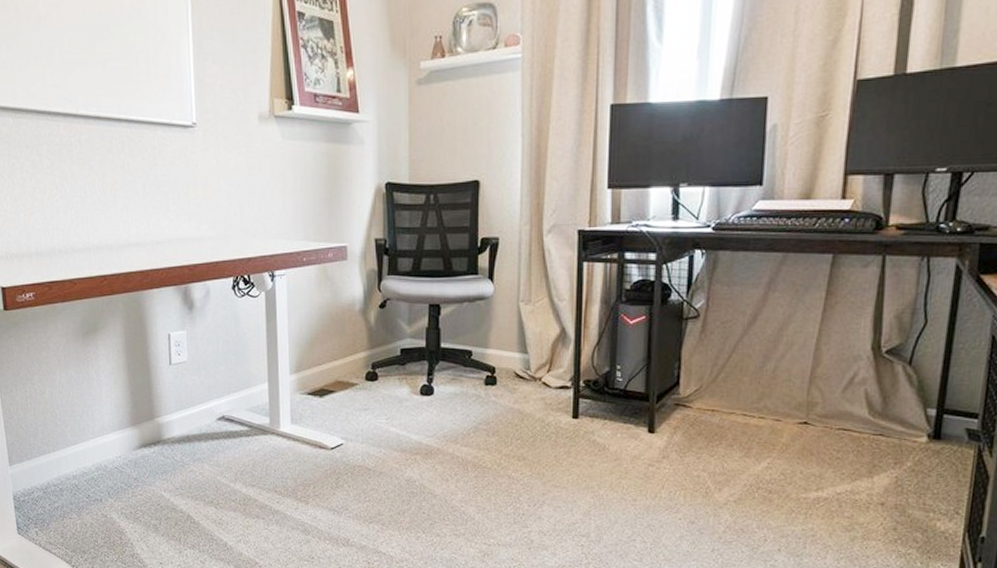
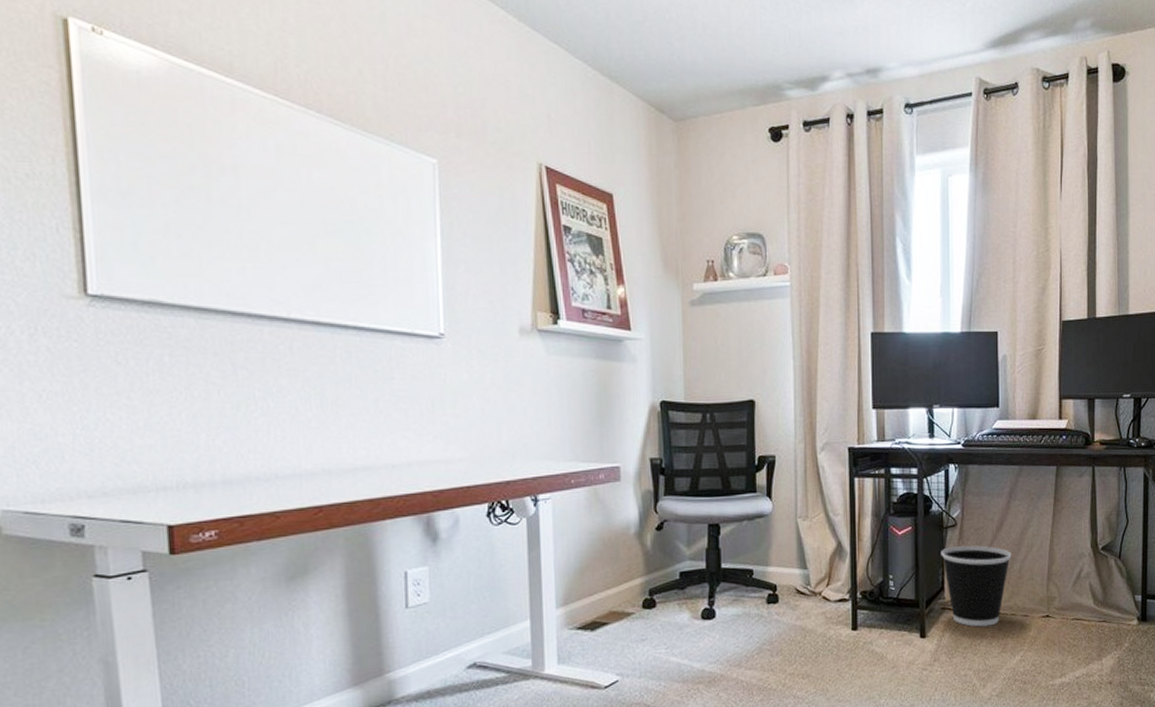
wastebasket: none [678,340,766,428] -> present [941,545,1012,627]

